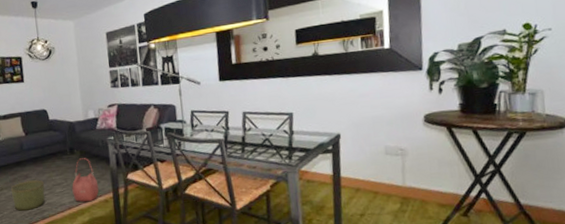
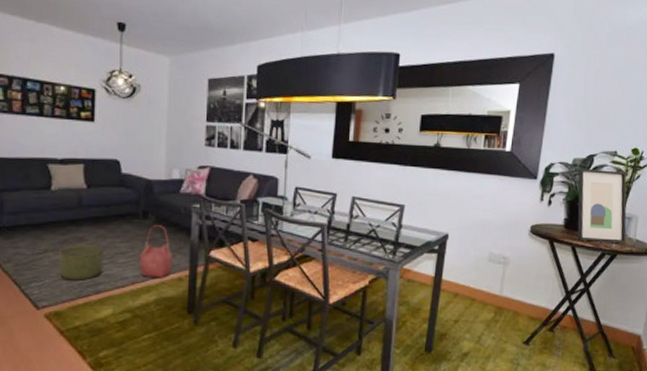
picture frame: none [466,48,534,123] -> present [577,168,627,244]

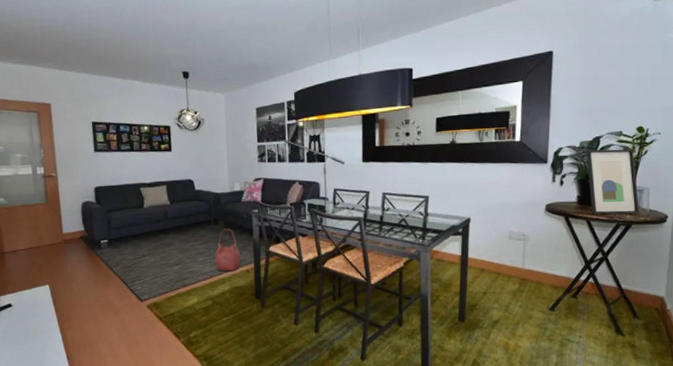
basket: present [59,245,105,281] -> none [153,248,188,278]

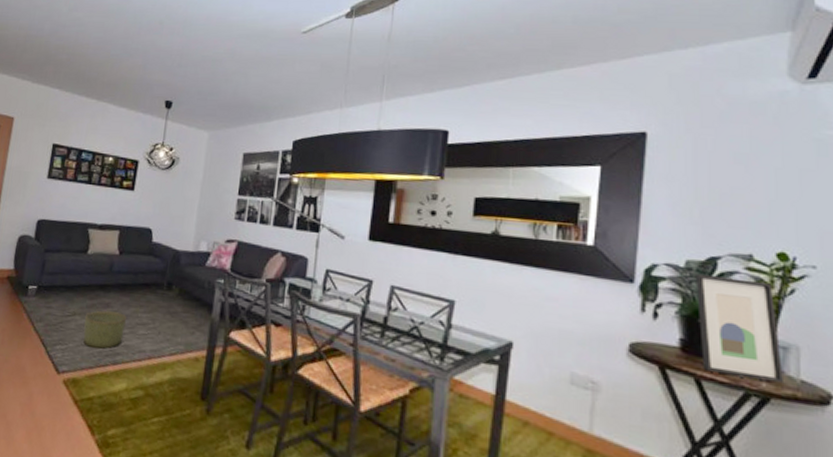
basket: none [153,248,188,278] -> present [83,310,127,349]
handbag: present [214,229,241,272] -> none [157,298,192,356]

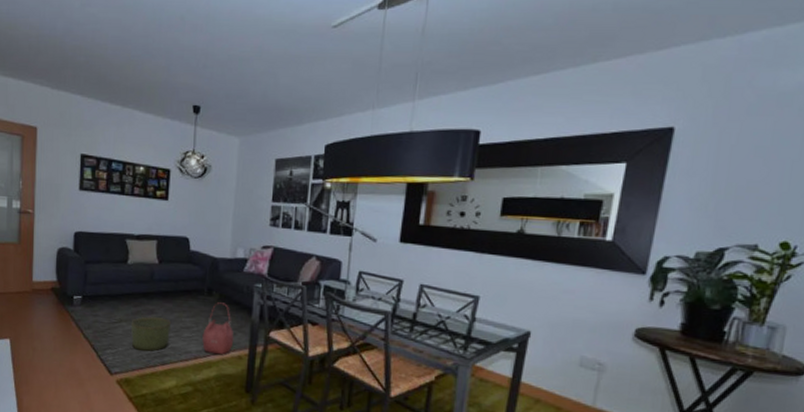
handbag: none [157,298,192,356] -> present [202,302,234,355]
picture frame: present [695,273,783,384] -> none [698,264,771,359]

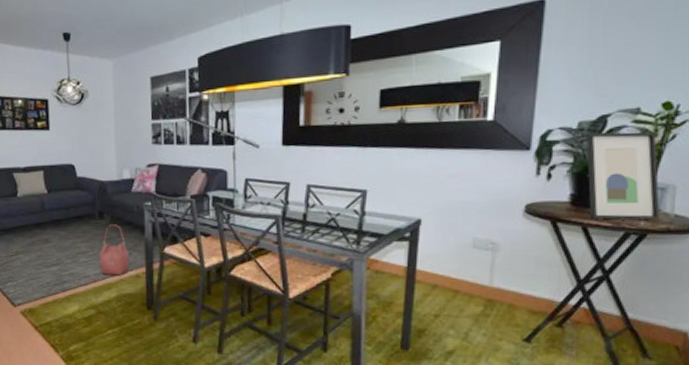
basket: present [131,316,172,352] -> none [28,246,67,280]
picture frame: none [698,264,771,359] -> present [586,131,660,221]

